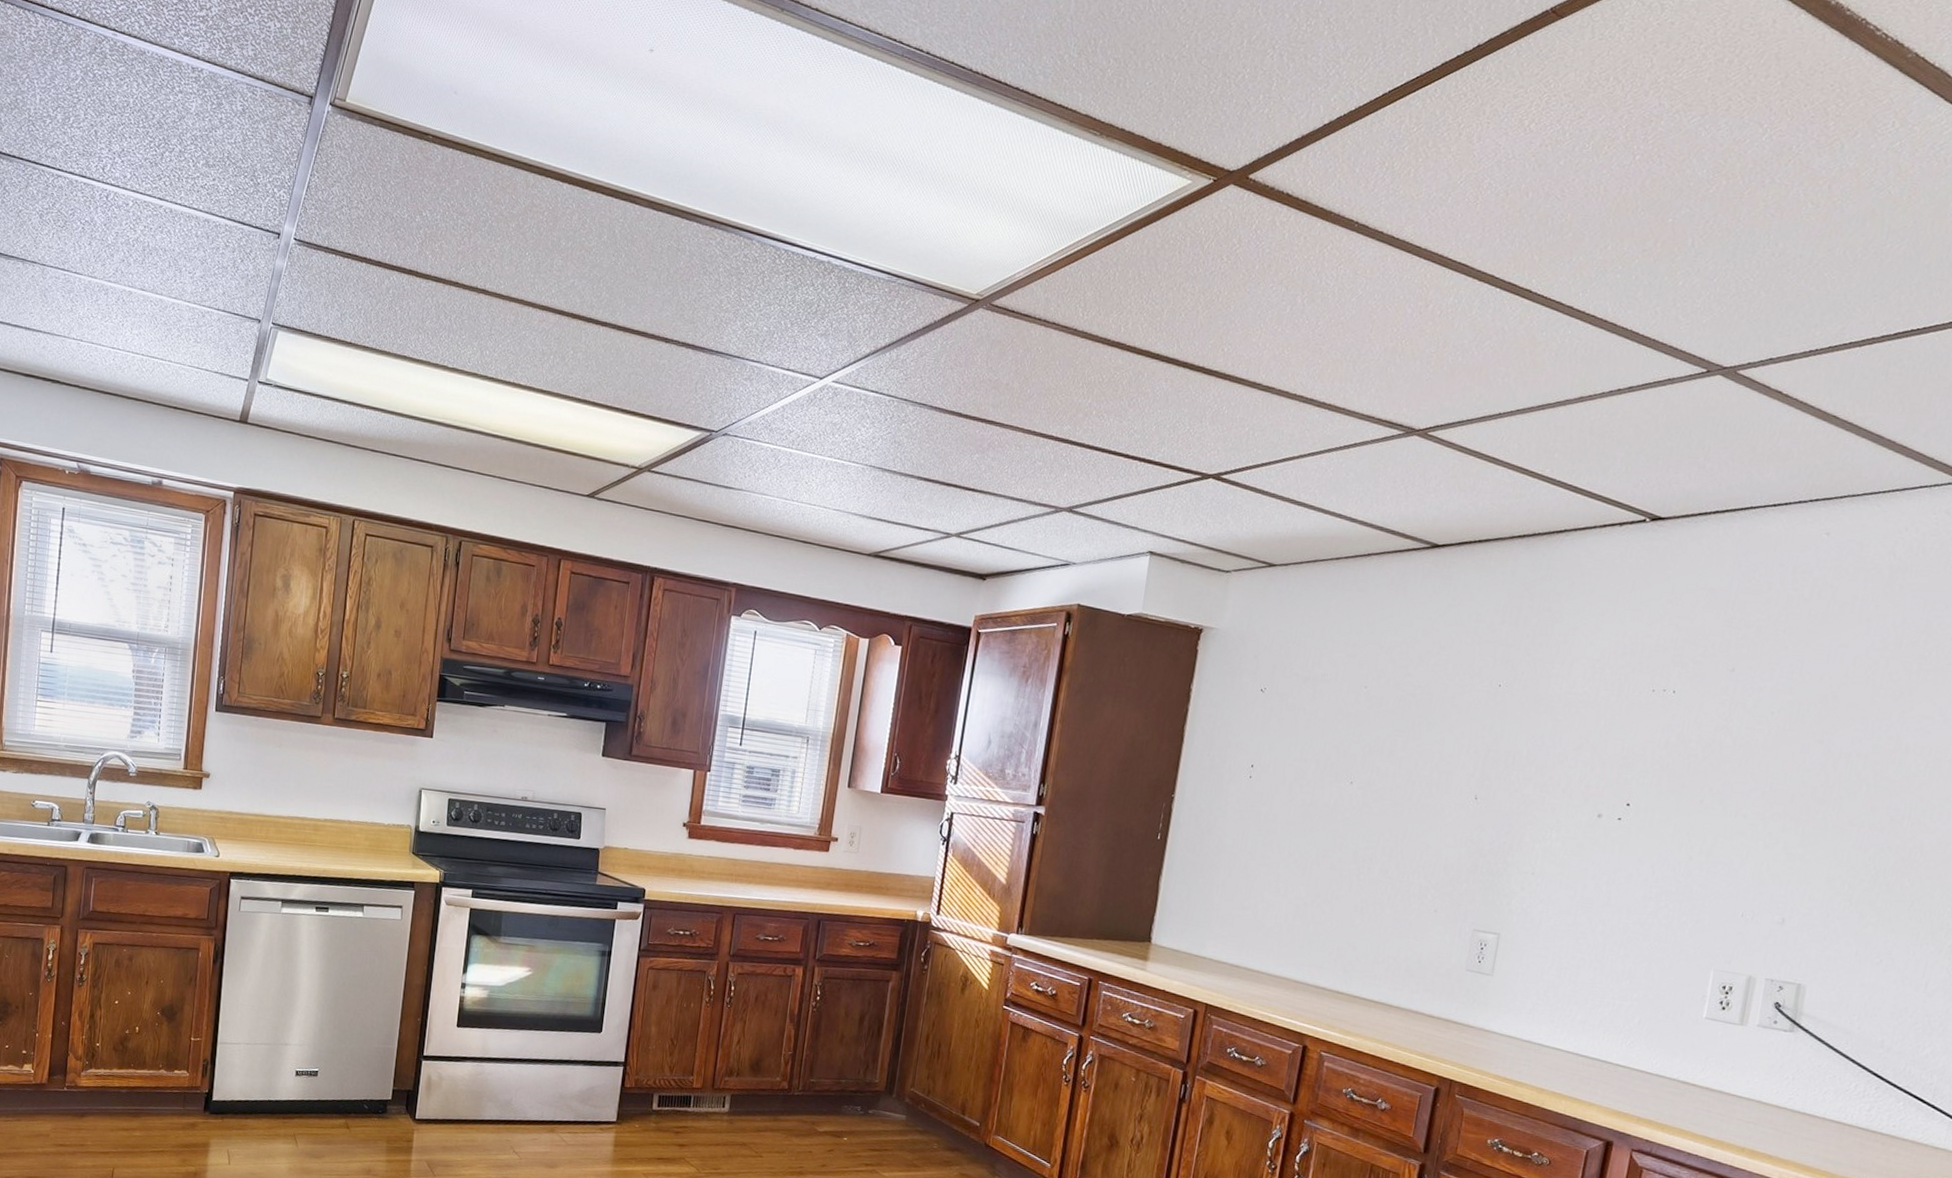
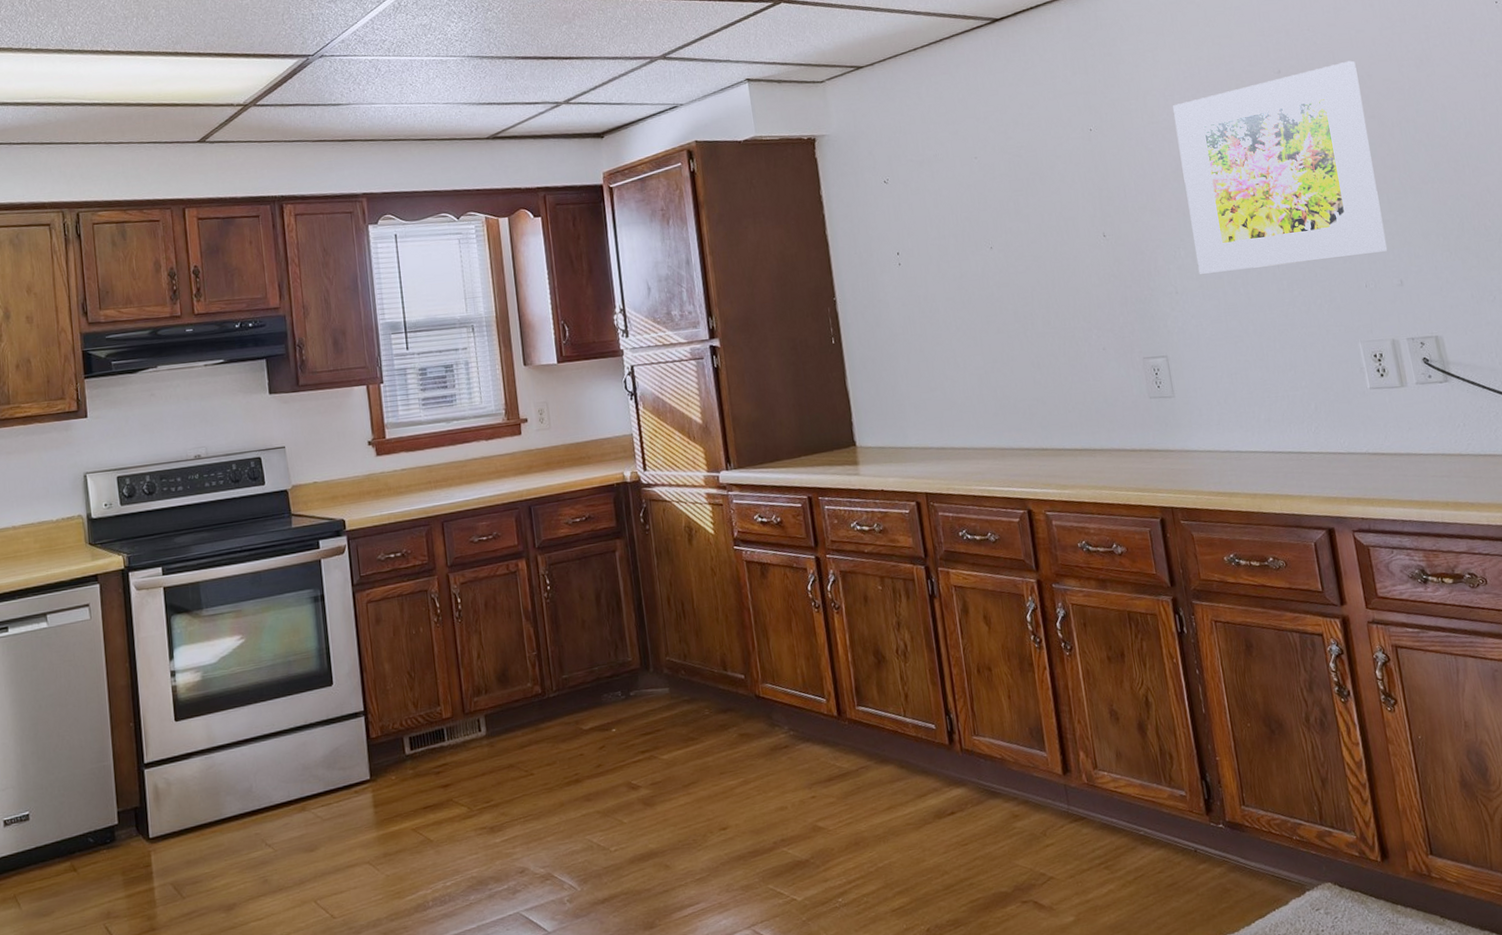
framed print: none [1564,675,1825,885] -> present [1173,60,1388,274]

